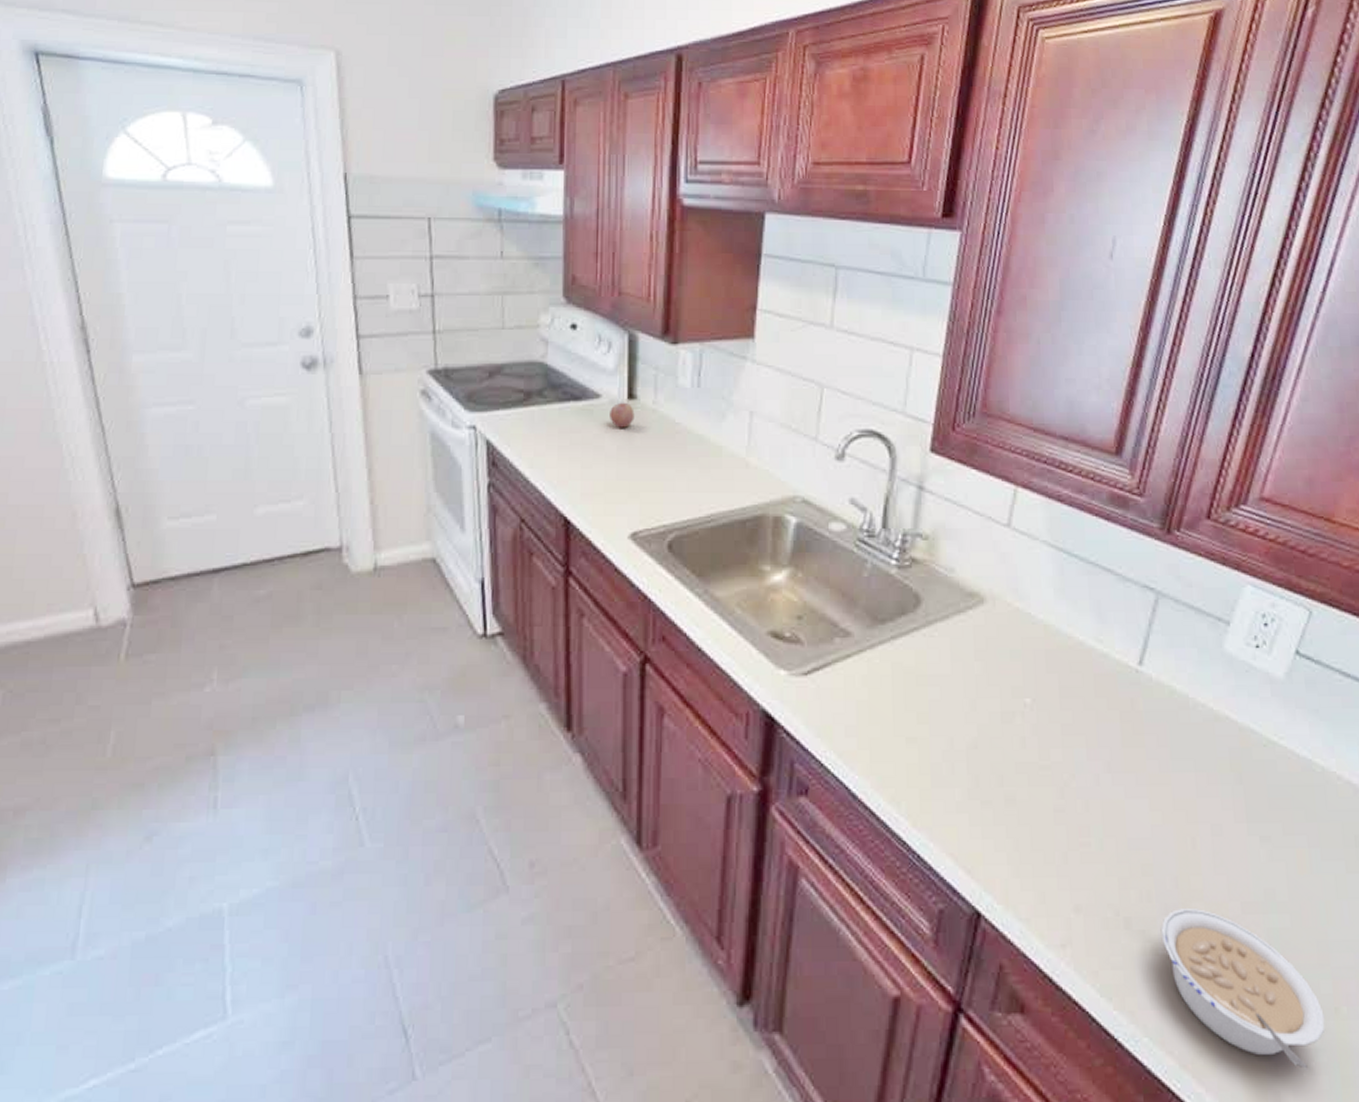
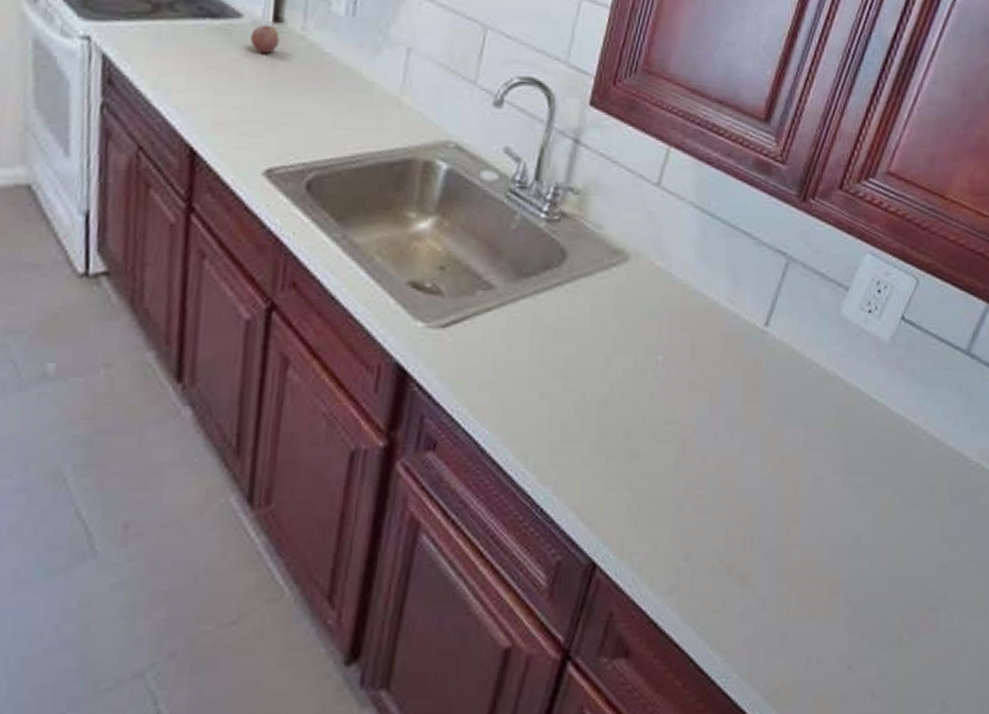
legume: present [1160,907,1325,1068] -> none [759,553,890,693]

